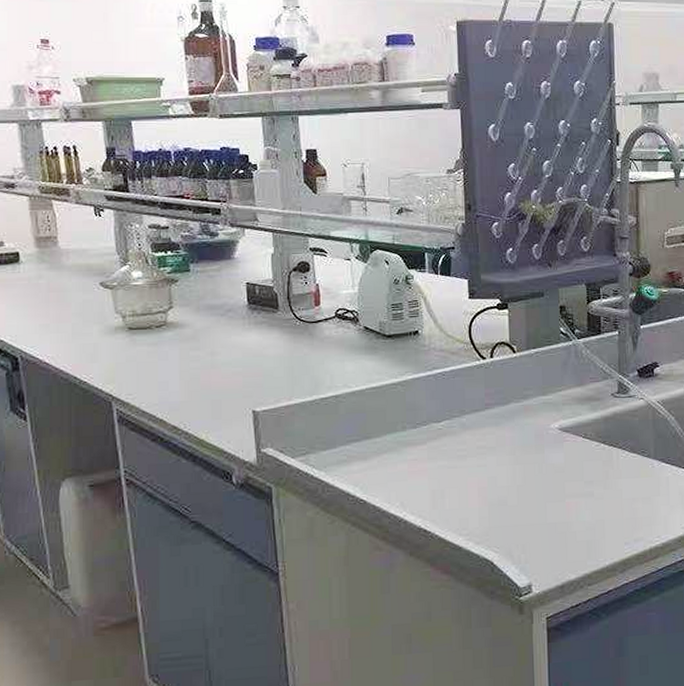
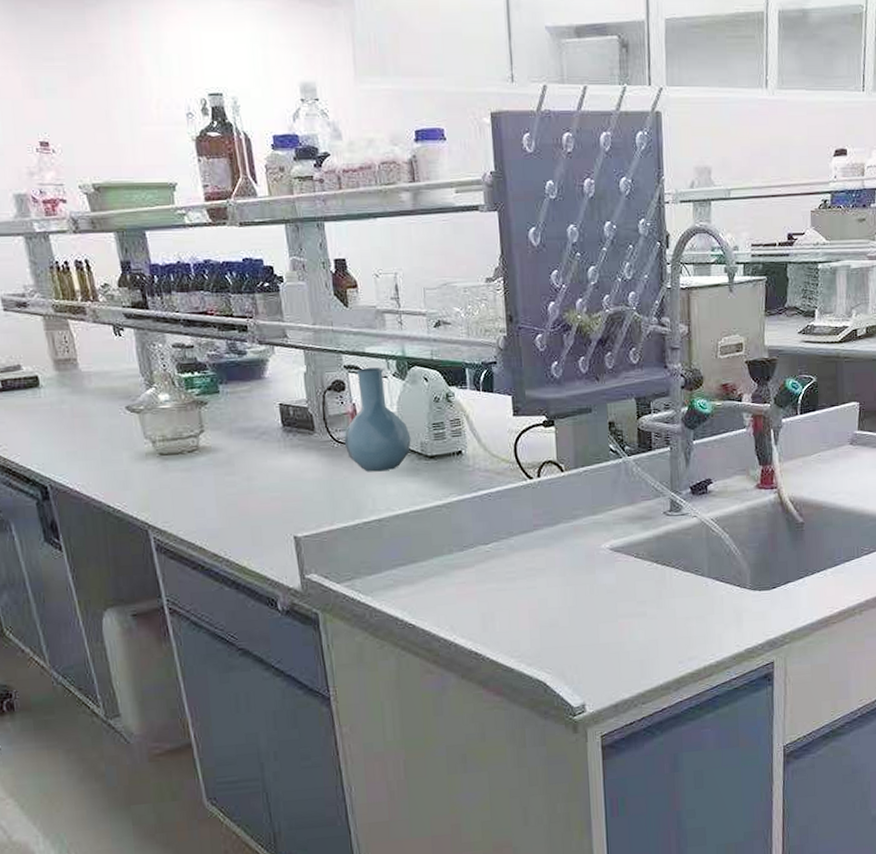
flask: none [306,251,370,350] -> present [344,368,411,472]

